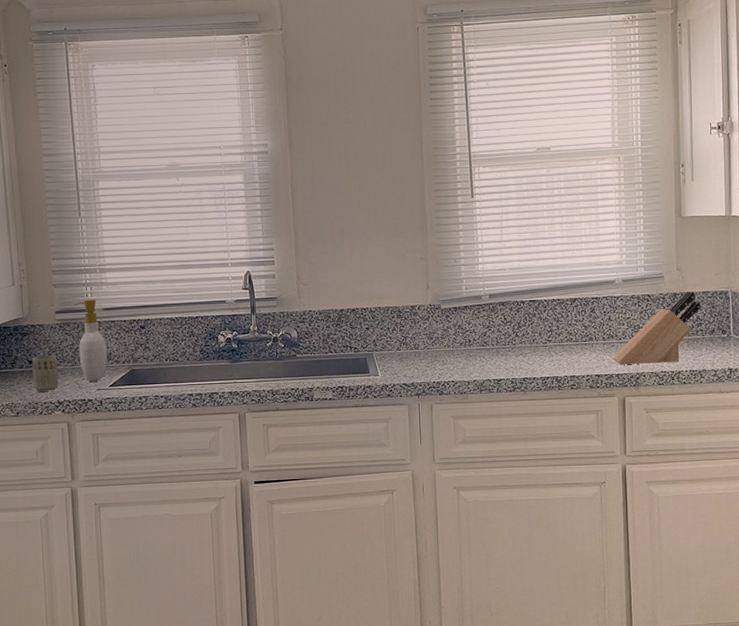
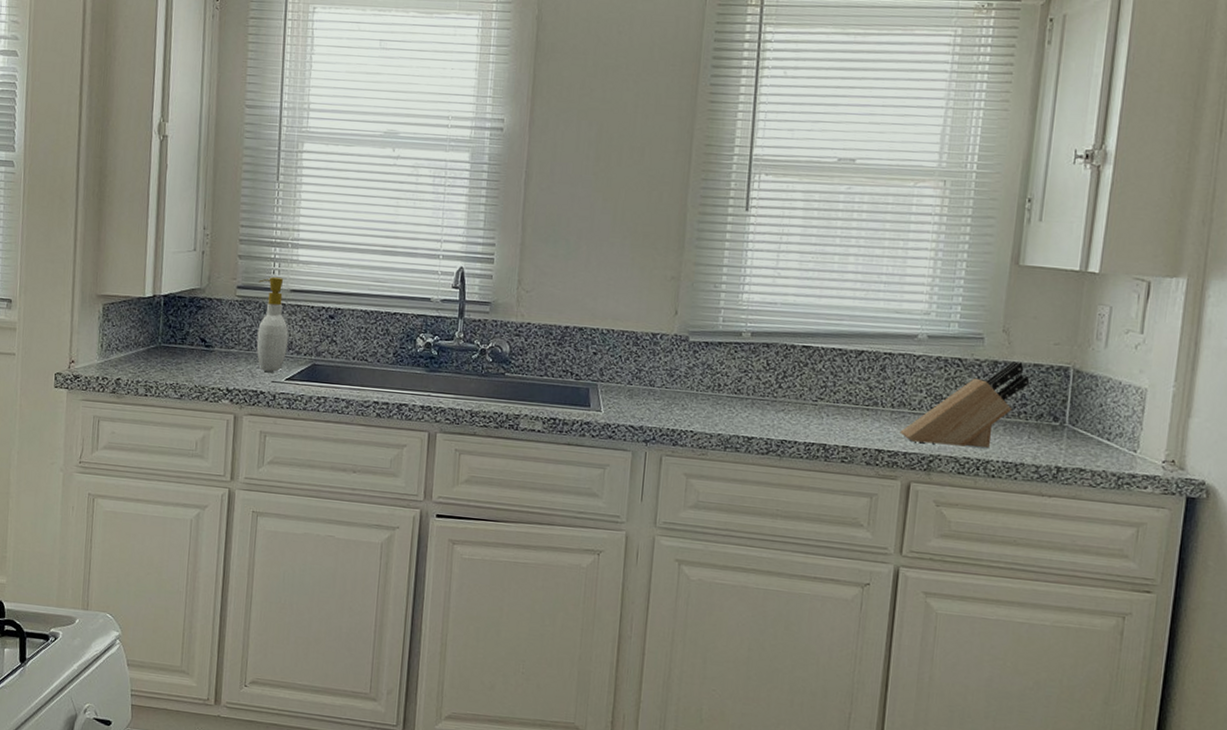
cup: present [32,356,59,392] -> none [202,334,233,376]

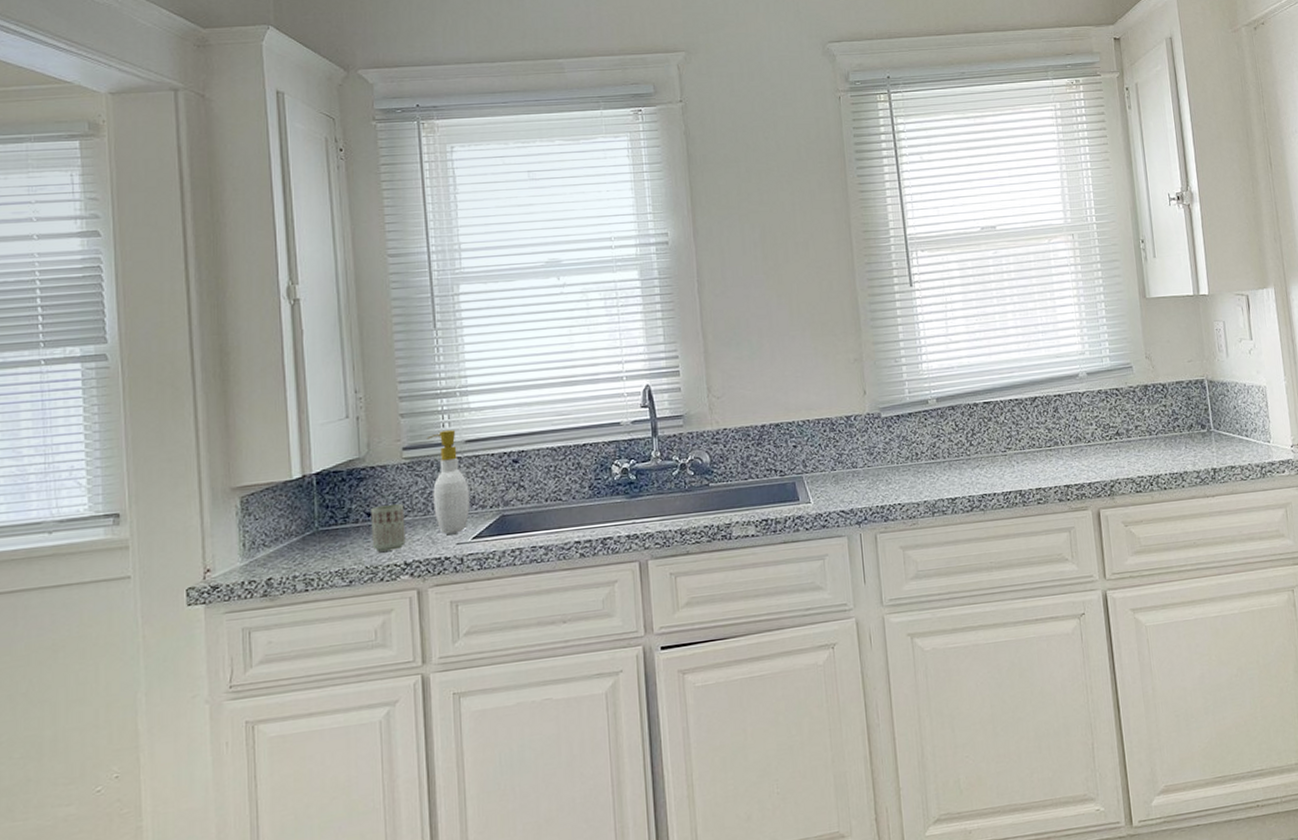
cup: none [202,334,233,376] -> present [371,504,406,552]
knife block: present [900,361,1030,448] -> none [1081,382,1176,472]

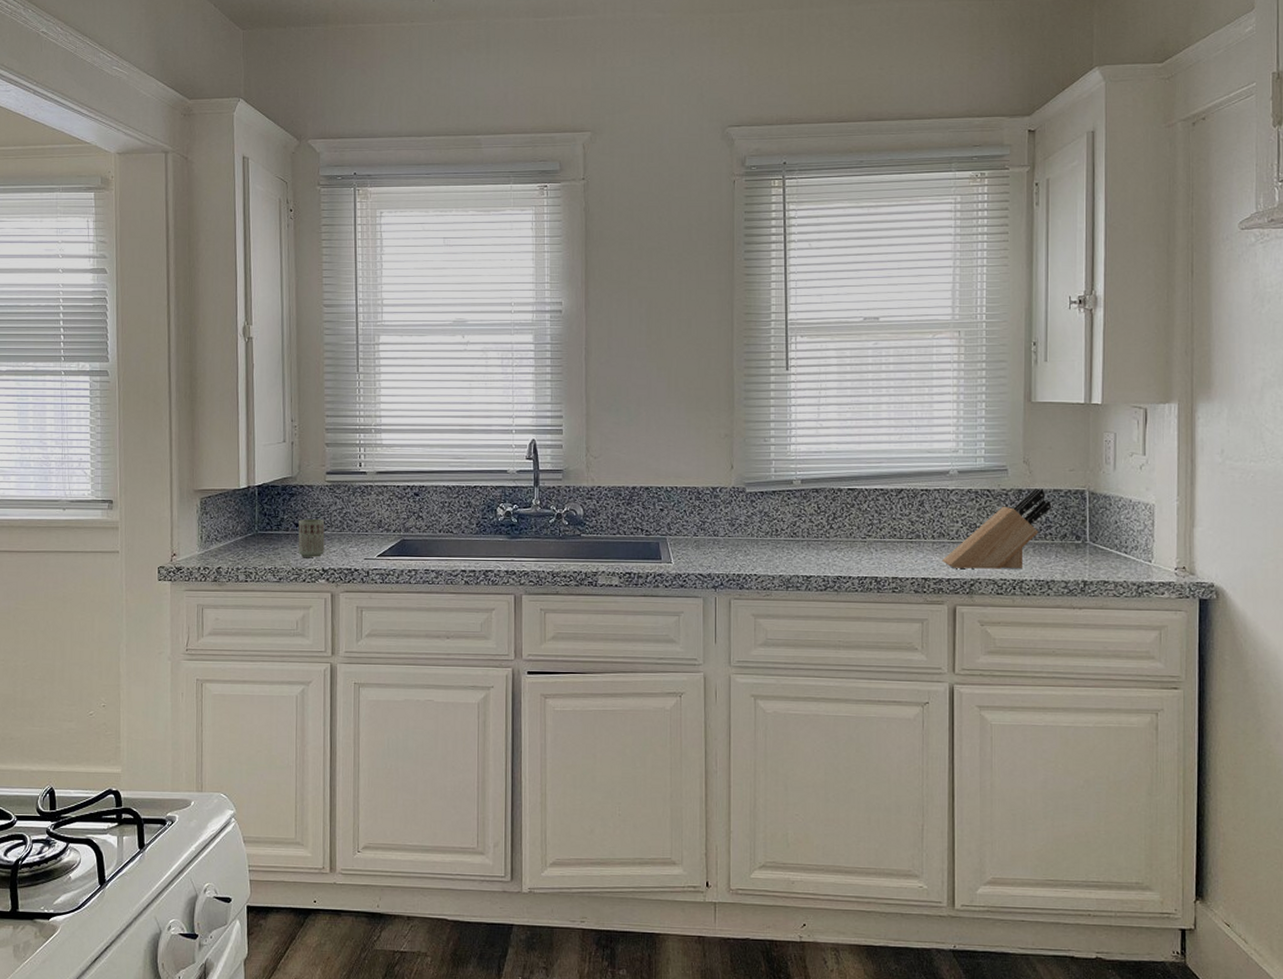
soap bottle: present [426,430,470,534] -> none [346,462,377,550]
knife block: none [1081,382,1176,472] -> present [942,489,1052,569]

